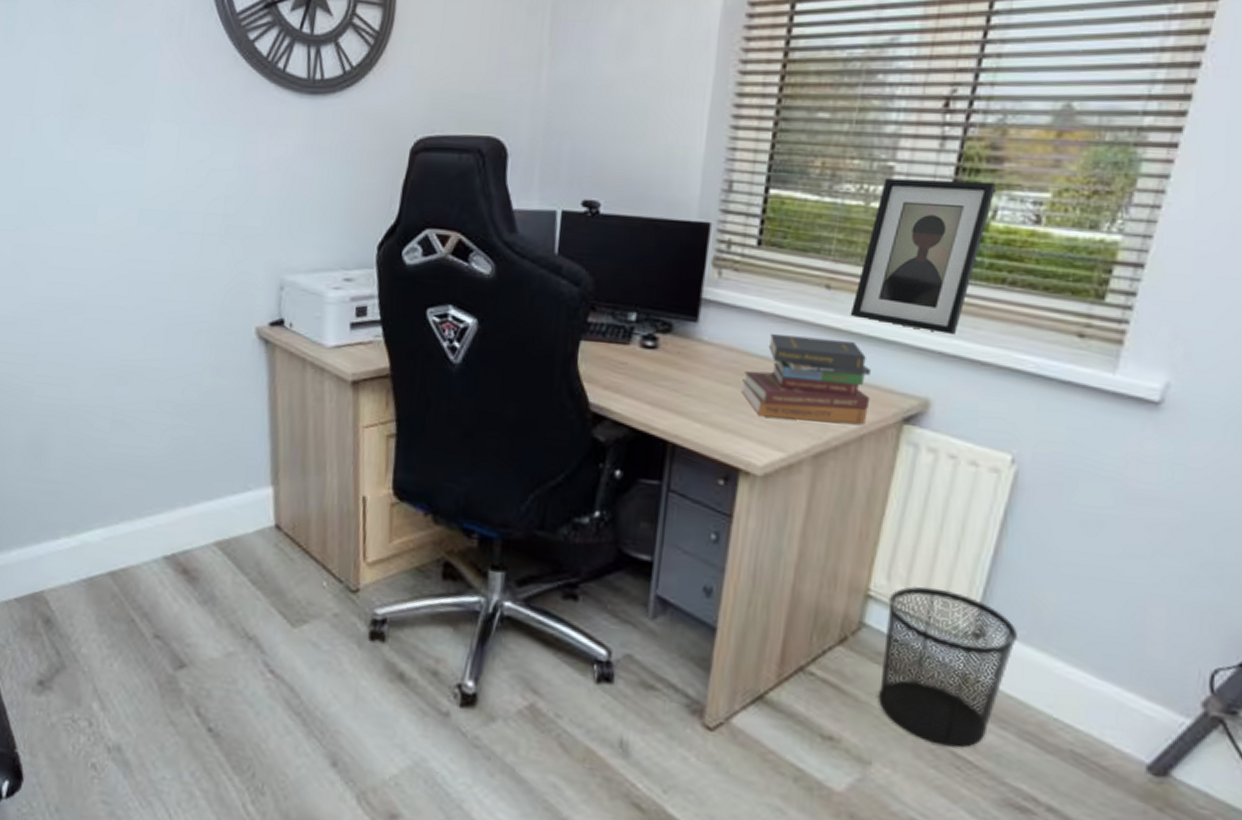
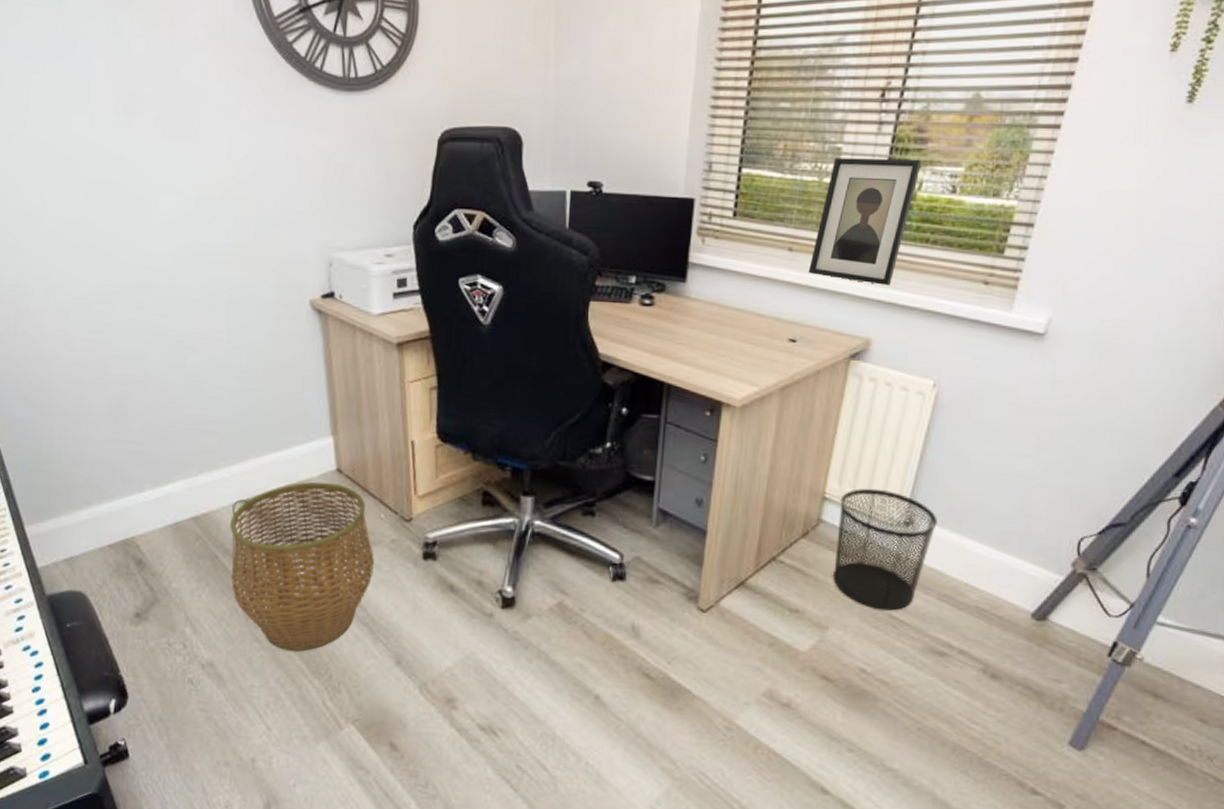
basket: none [147,538,313,741] -> present [230,482,375,651]
books: present [741,334,871,424] -> none [723,290,825,362]

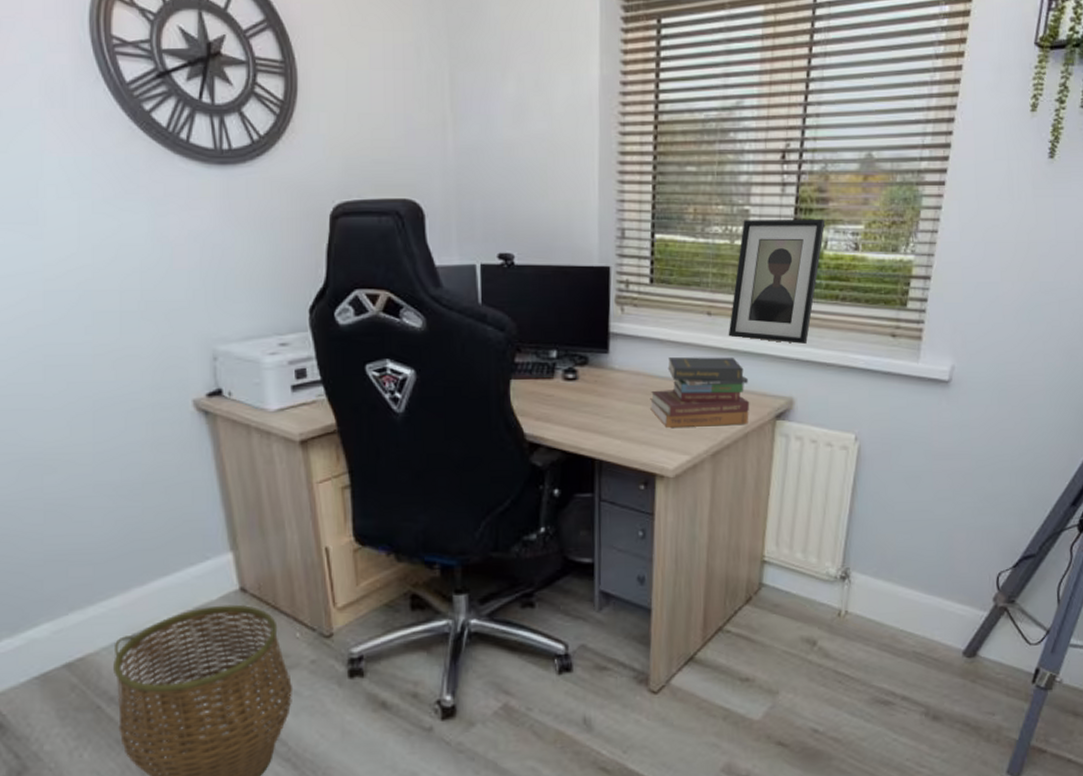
books: none [723,290,825,362] -> present [650,357,750,428]
waste bin: present [832,487,938,611] -> none [778,546,872,667]

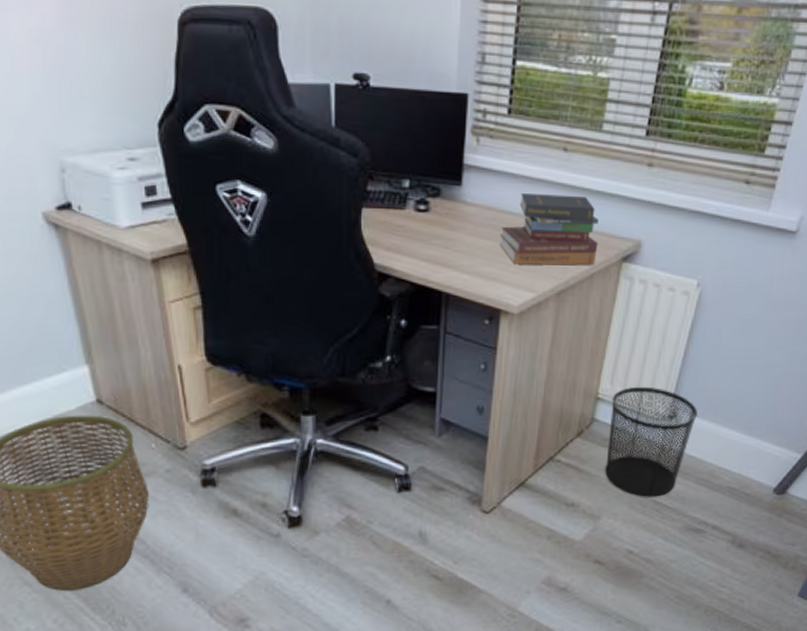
picture frame: present [728,218,826,345] -> none [582,50,693,187]
waste bin: none [778,546,872,667] -> present [604,386,698,497]

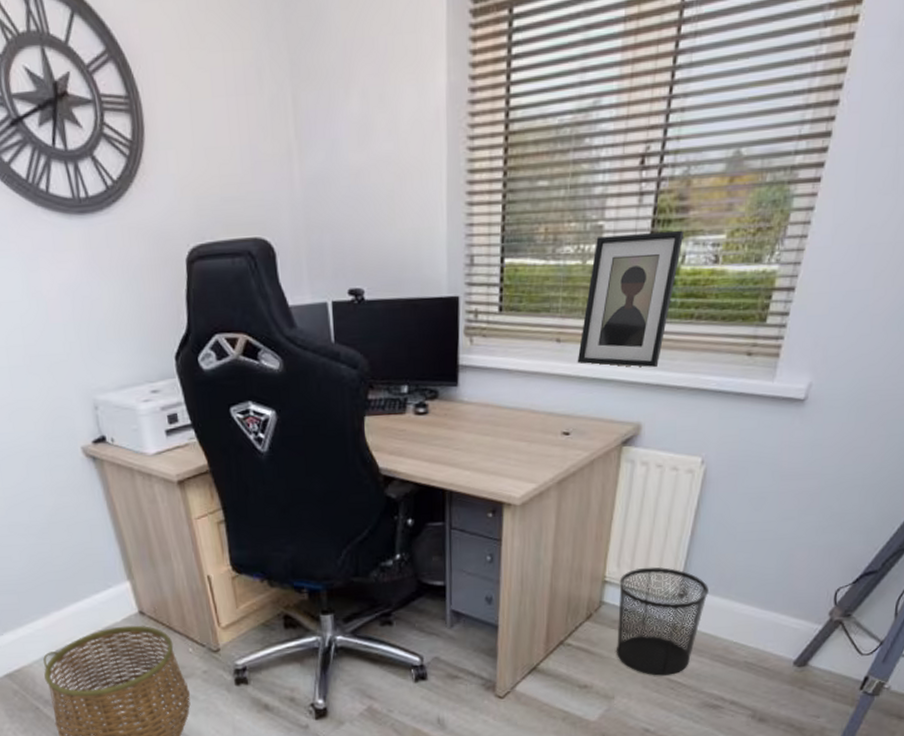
books: present [500,193,598,266] -> none [498,384,597,457]
picture frame: none [582,50,693,187] -> present [577,230,684,368]

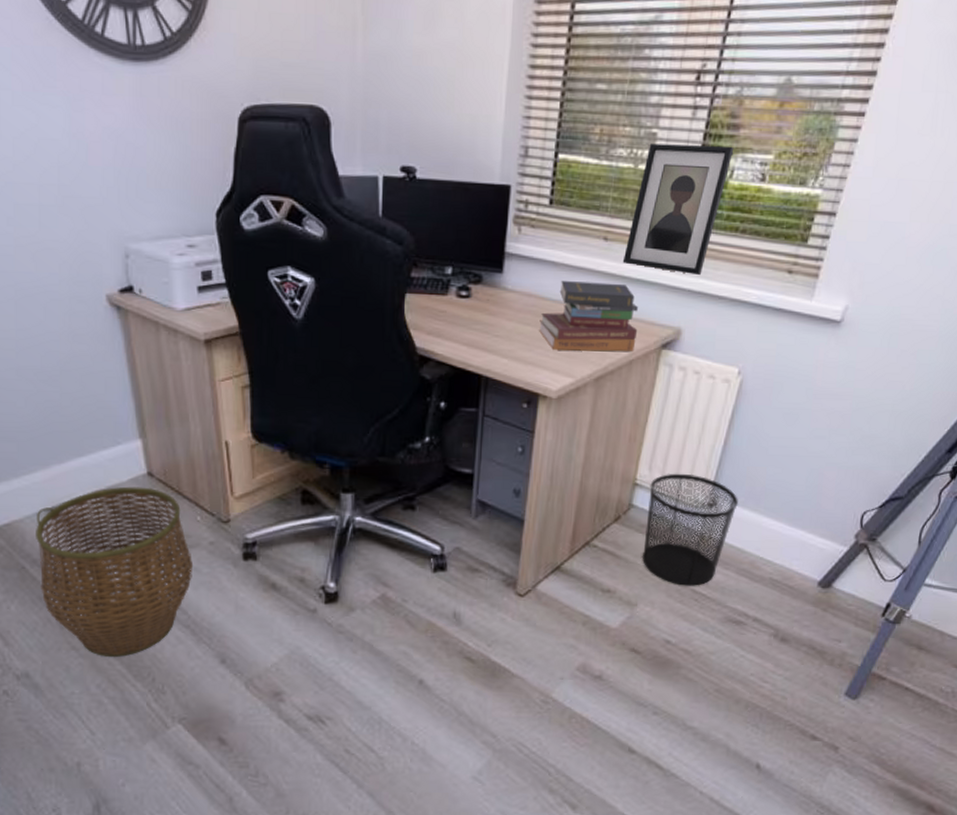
books: none [498,384,597,457] -> present [539,281,638,352]

